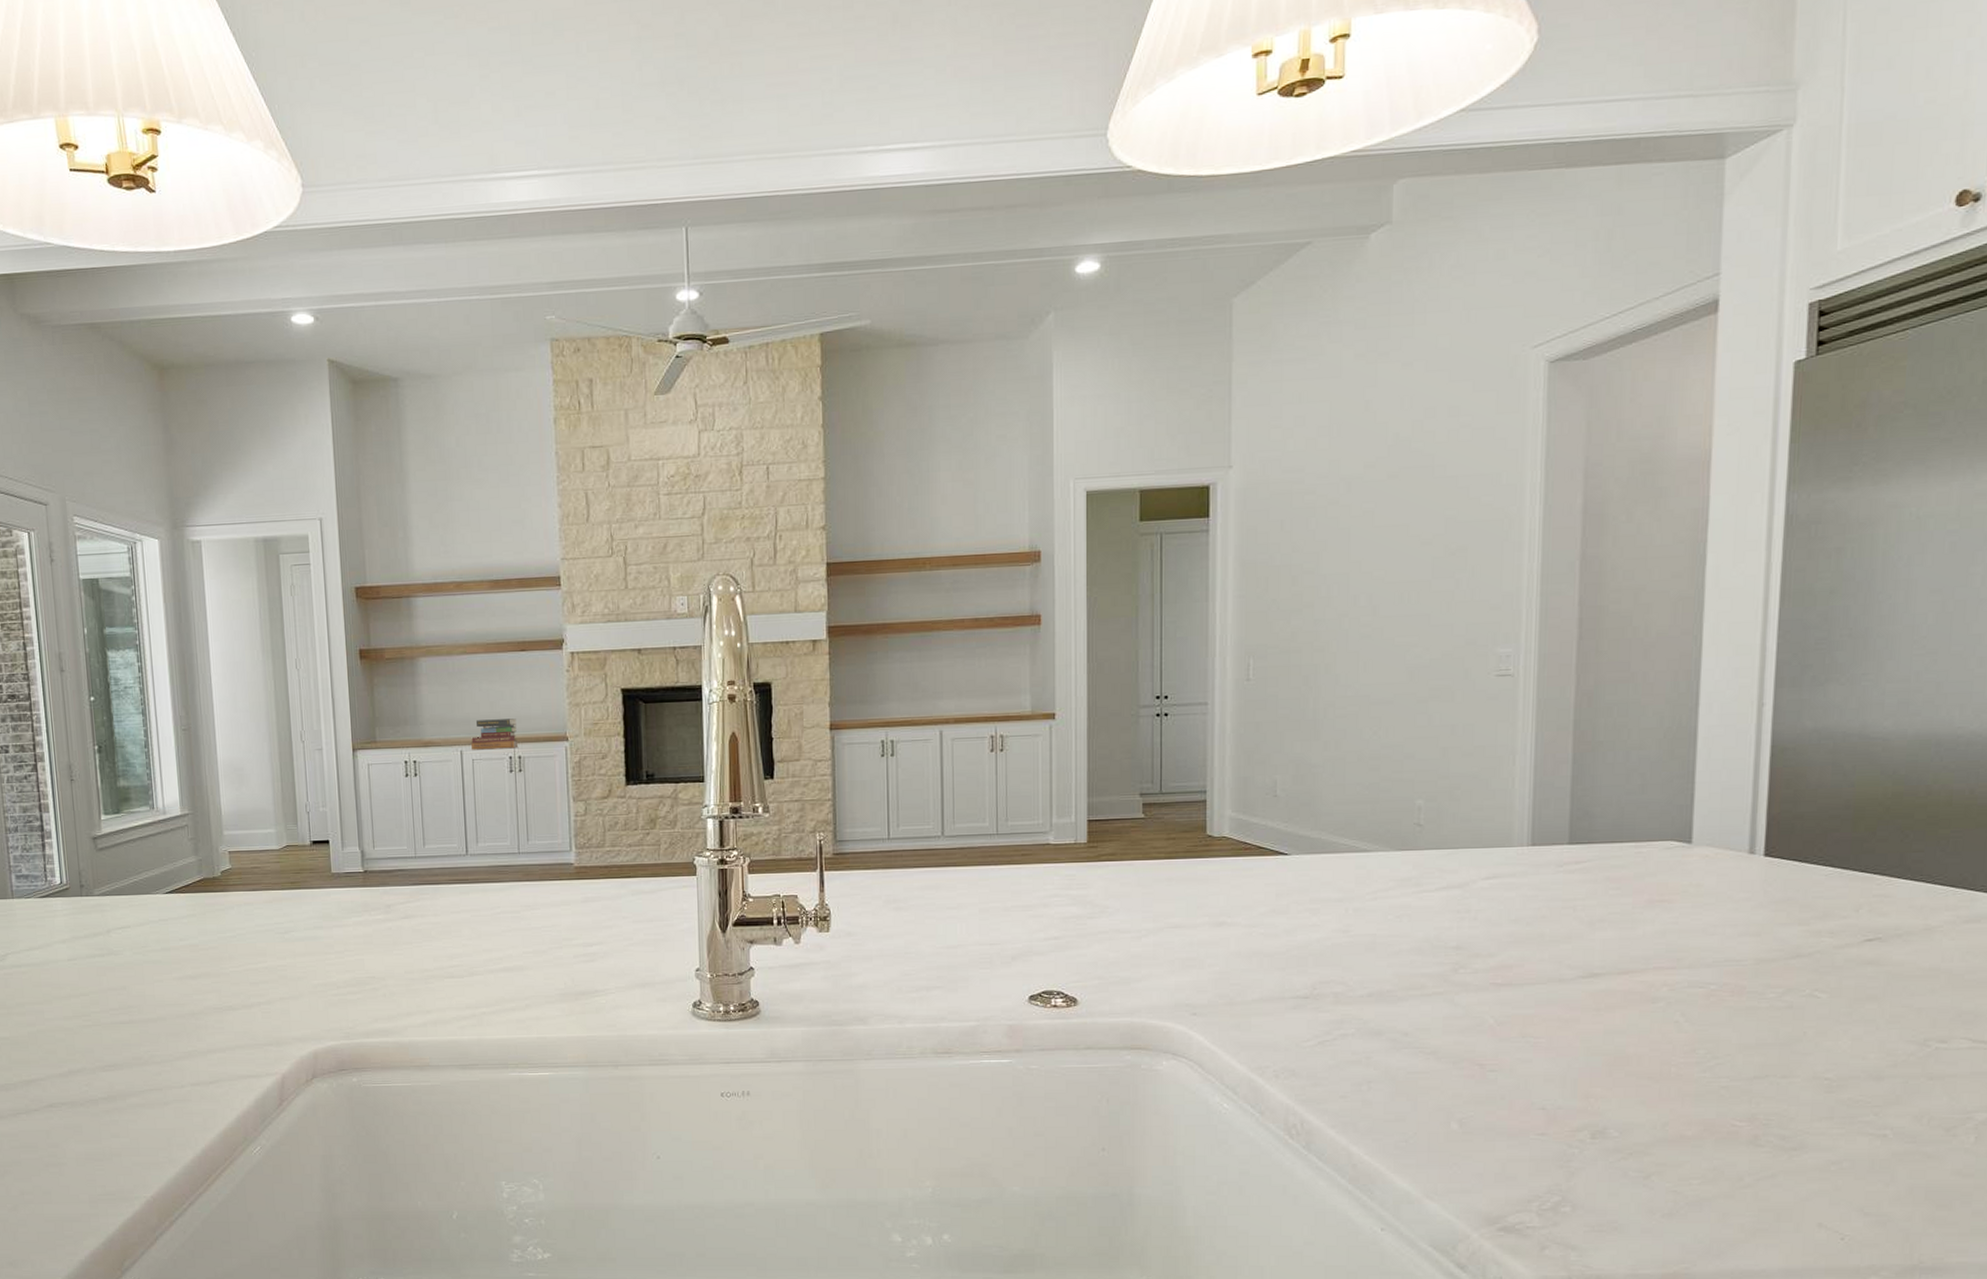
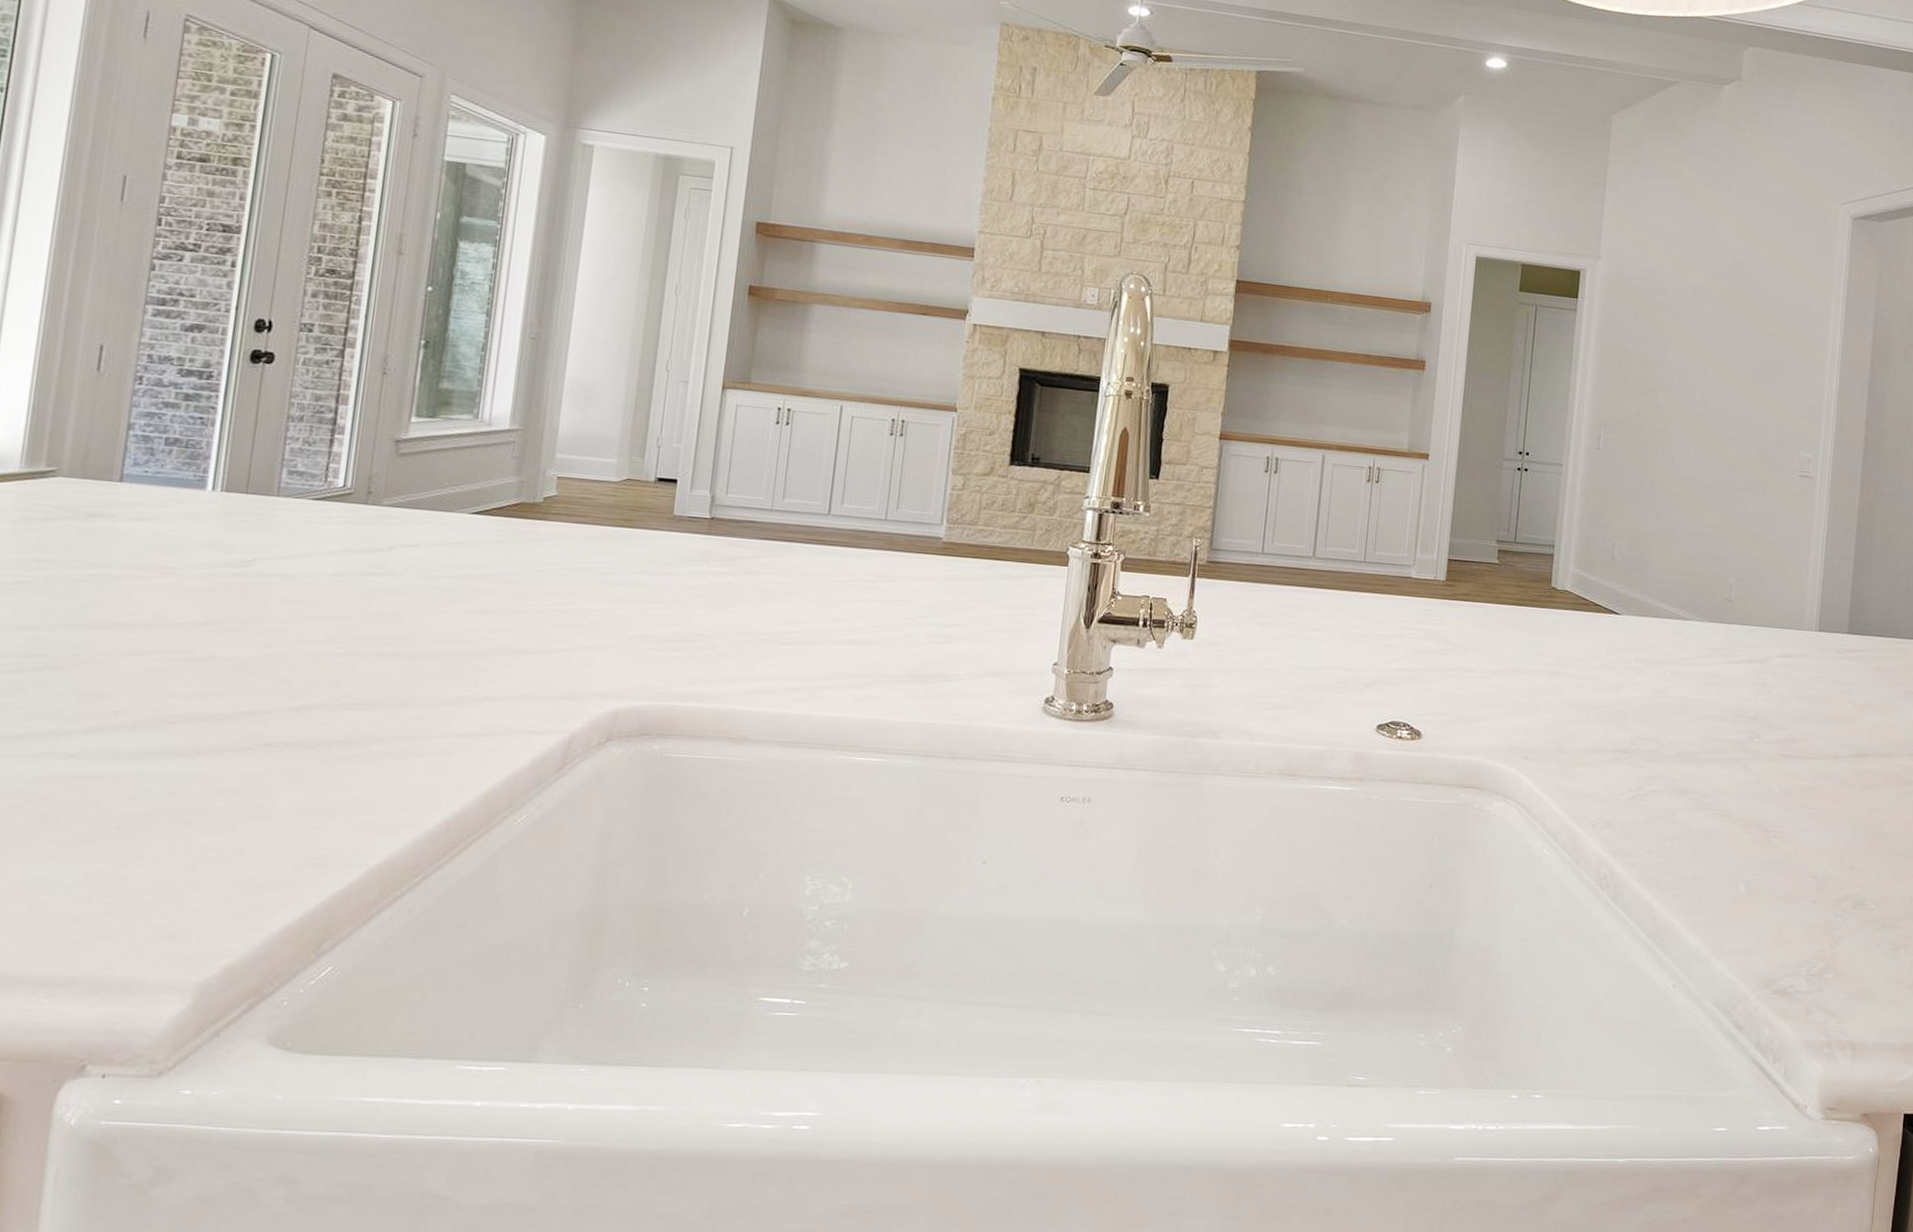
books: present [471,718,518,750] -> none [853,377,906,412]

